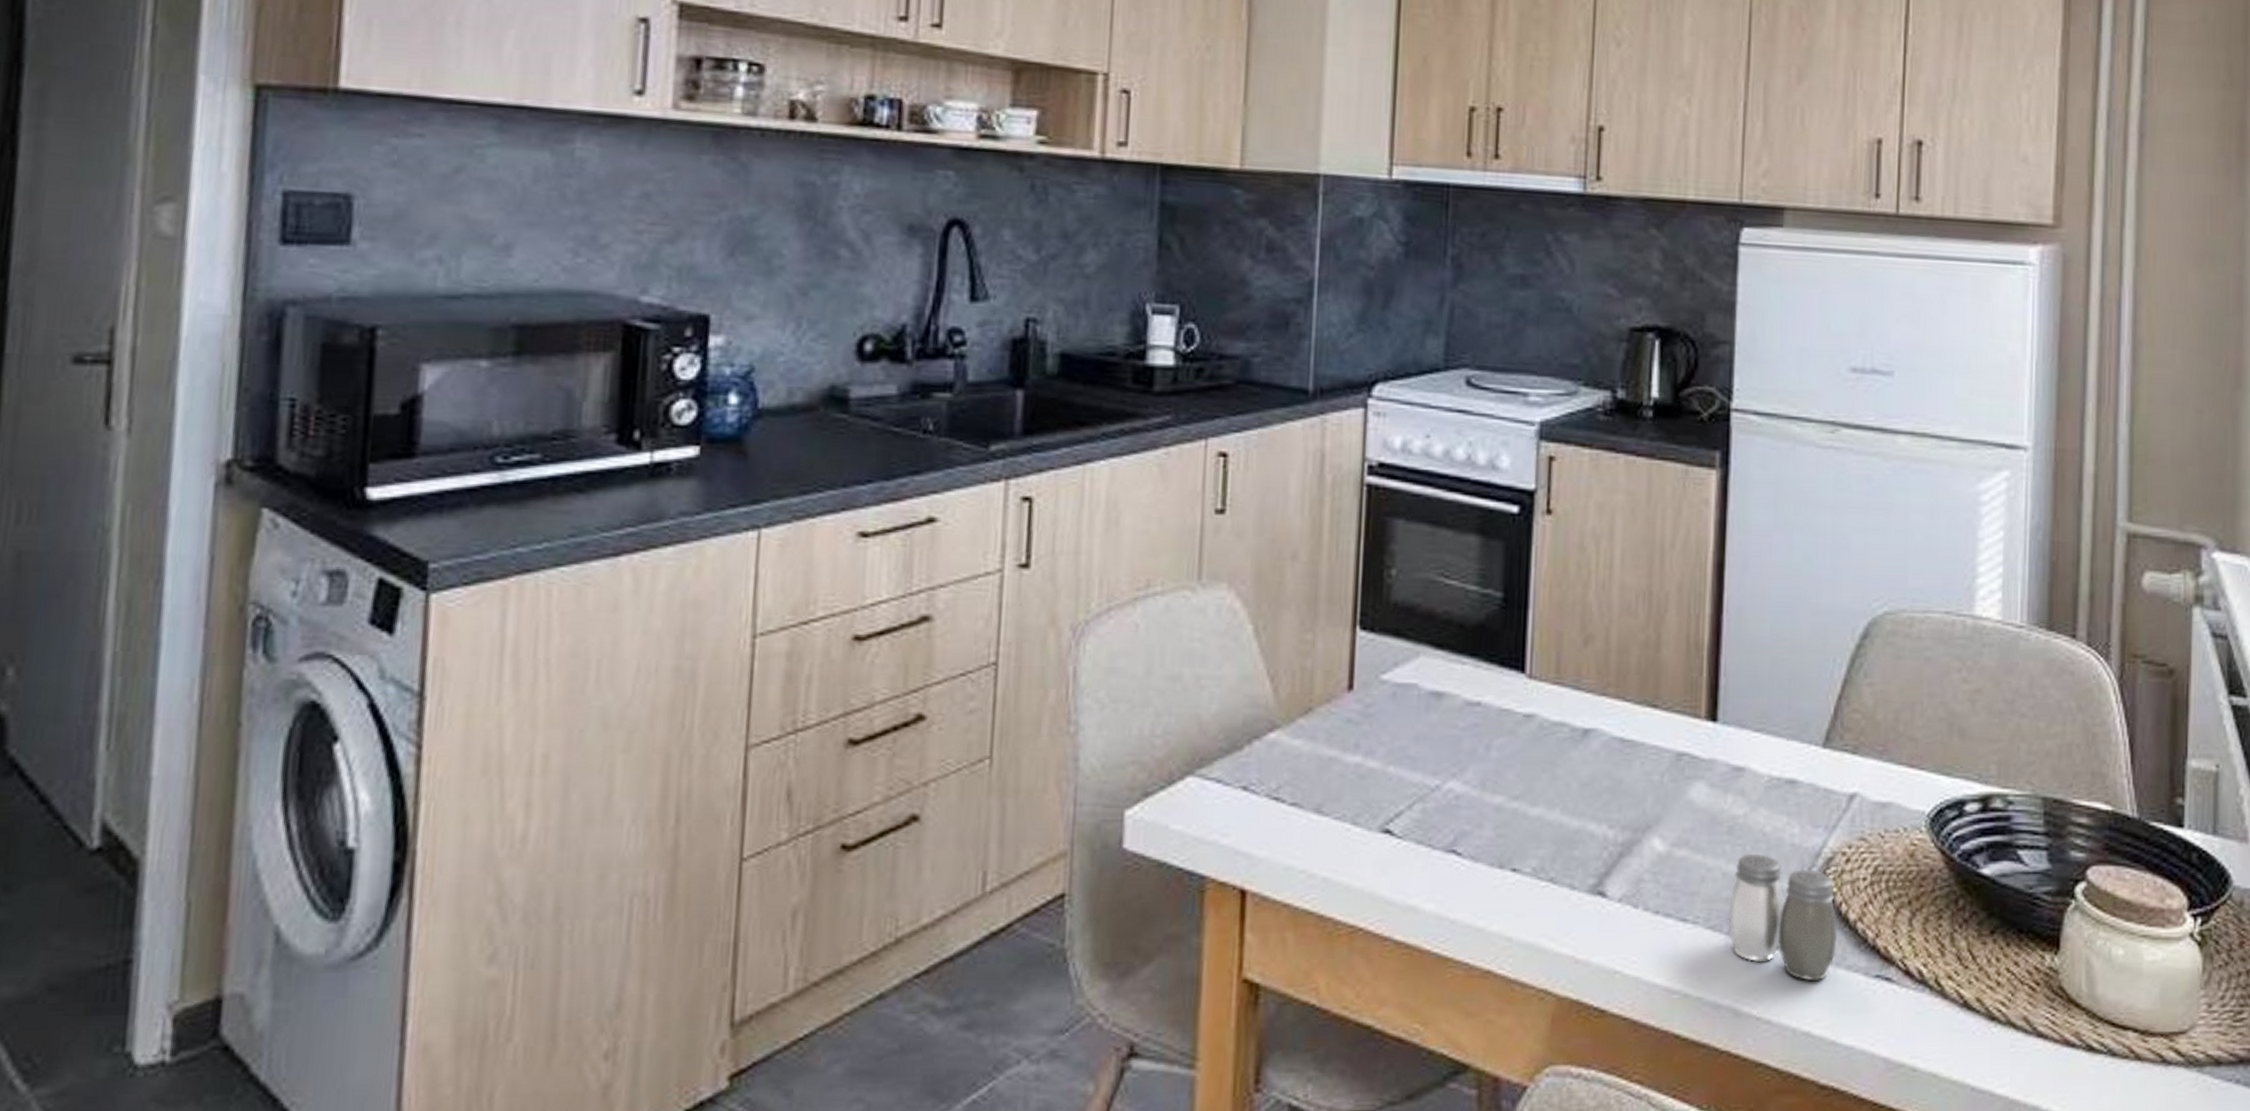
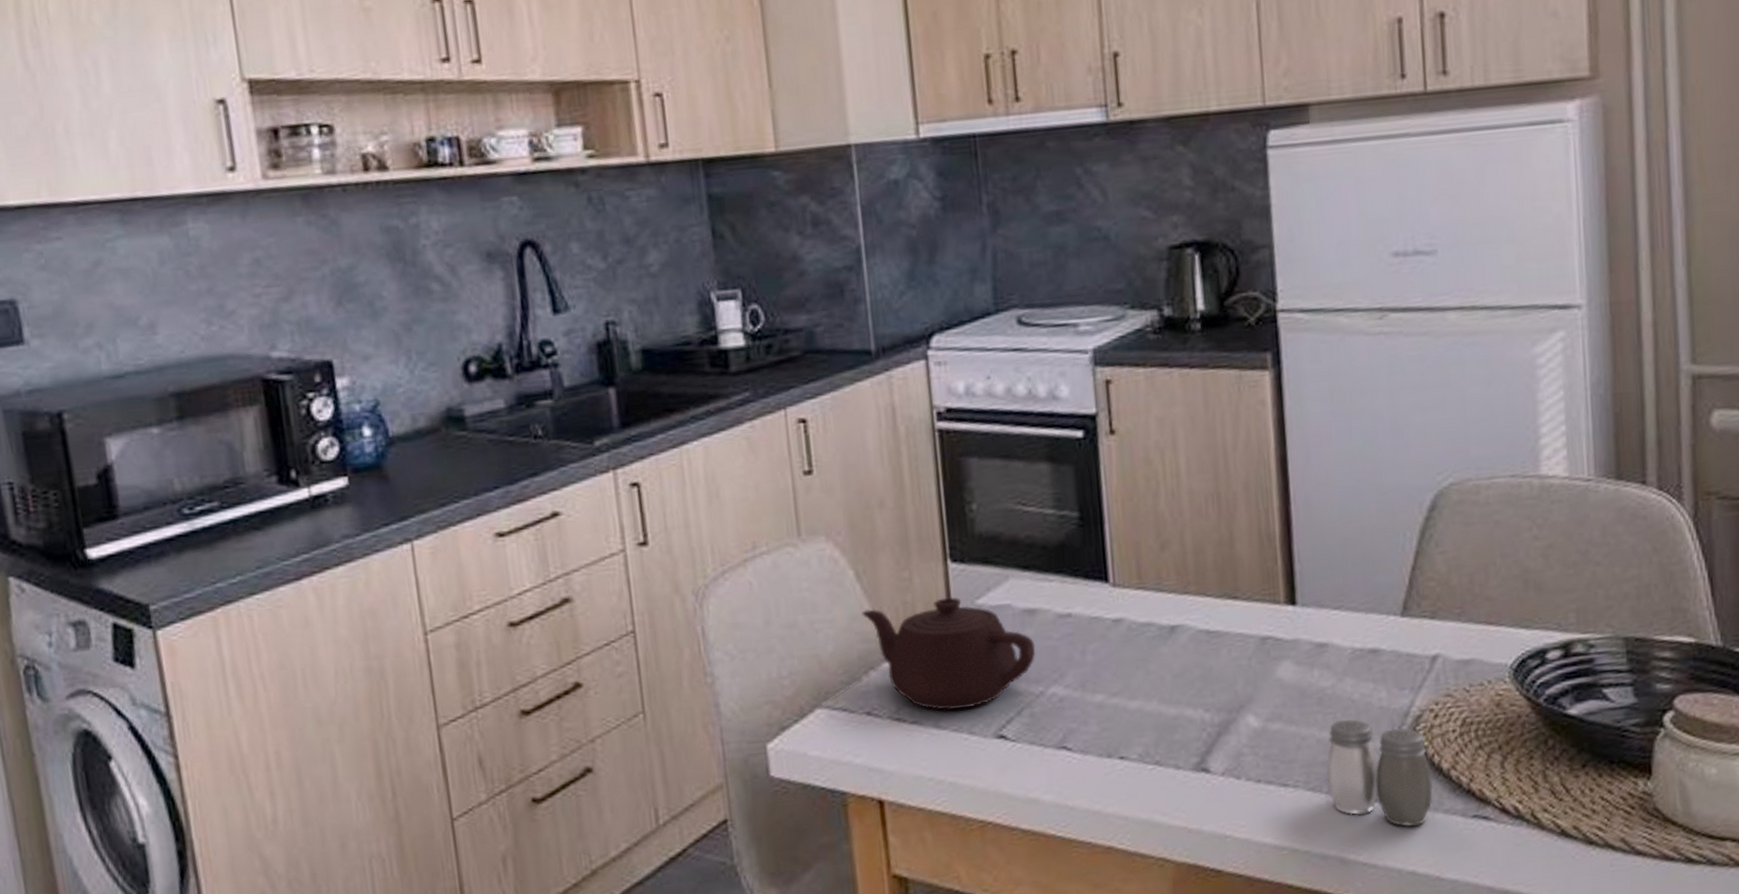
teapot: none [1254,668,1438,795] -> present [861,597,1036,710]

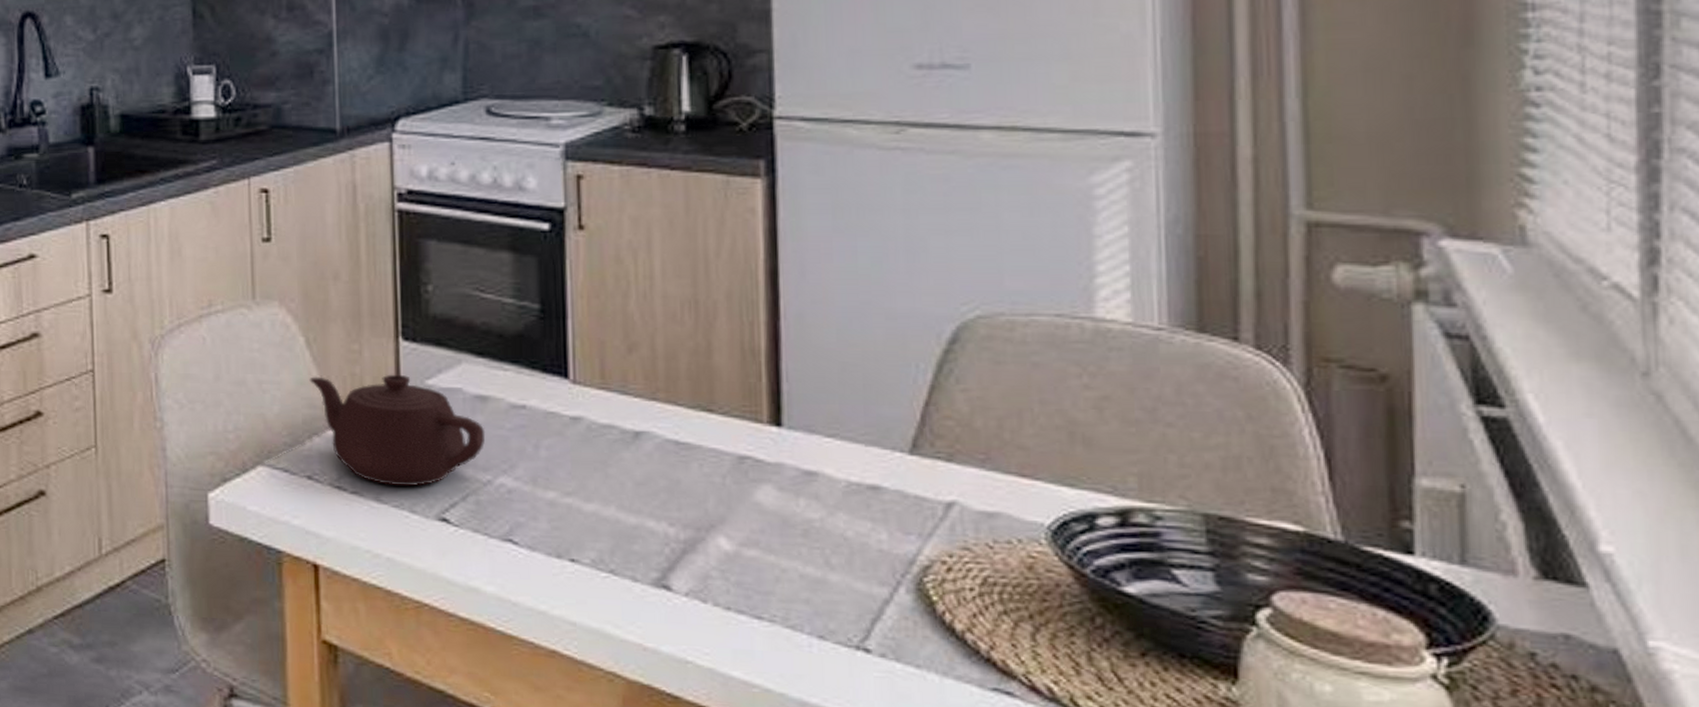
salt and pepper shaker: present [1325,719,1434,826] -> none [808,558,943,689]

